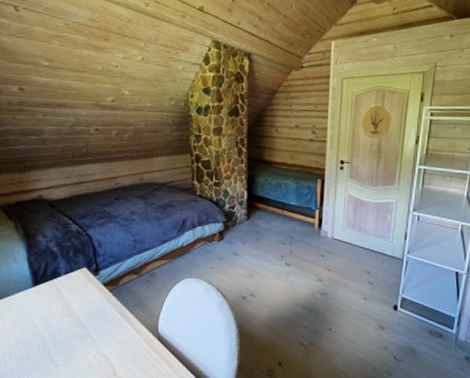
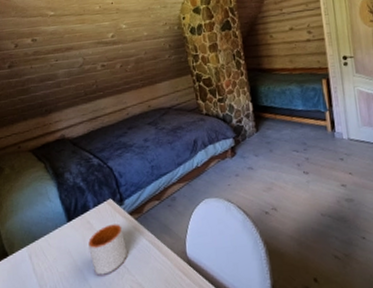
mug: none [53,293,96,343] -> present [88,224,127,275]

